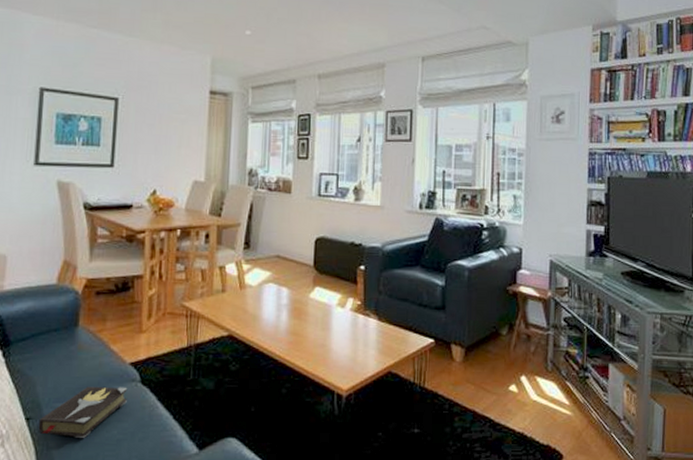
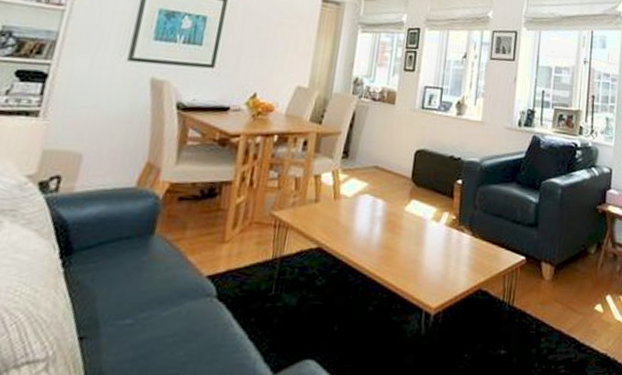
hardback book: present [38,386,128,438] -> none [91,301,201,360]

